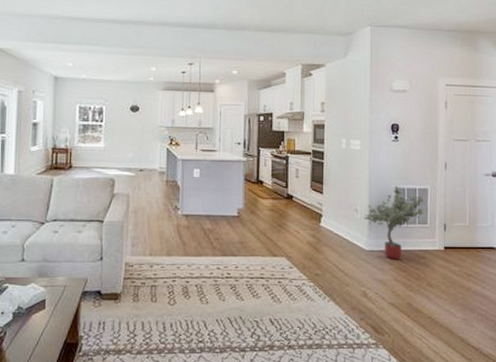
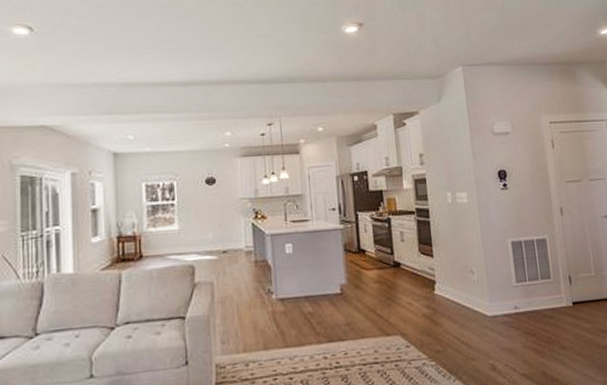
potted tree: present [363,185,425,260] -> none [480,238,546,324]

